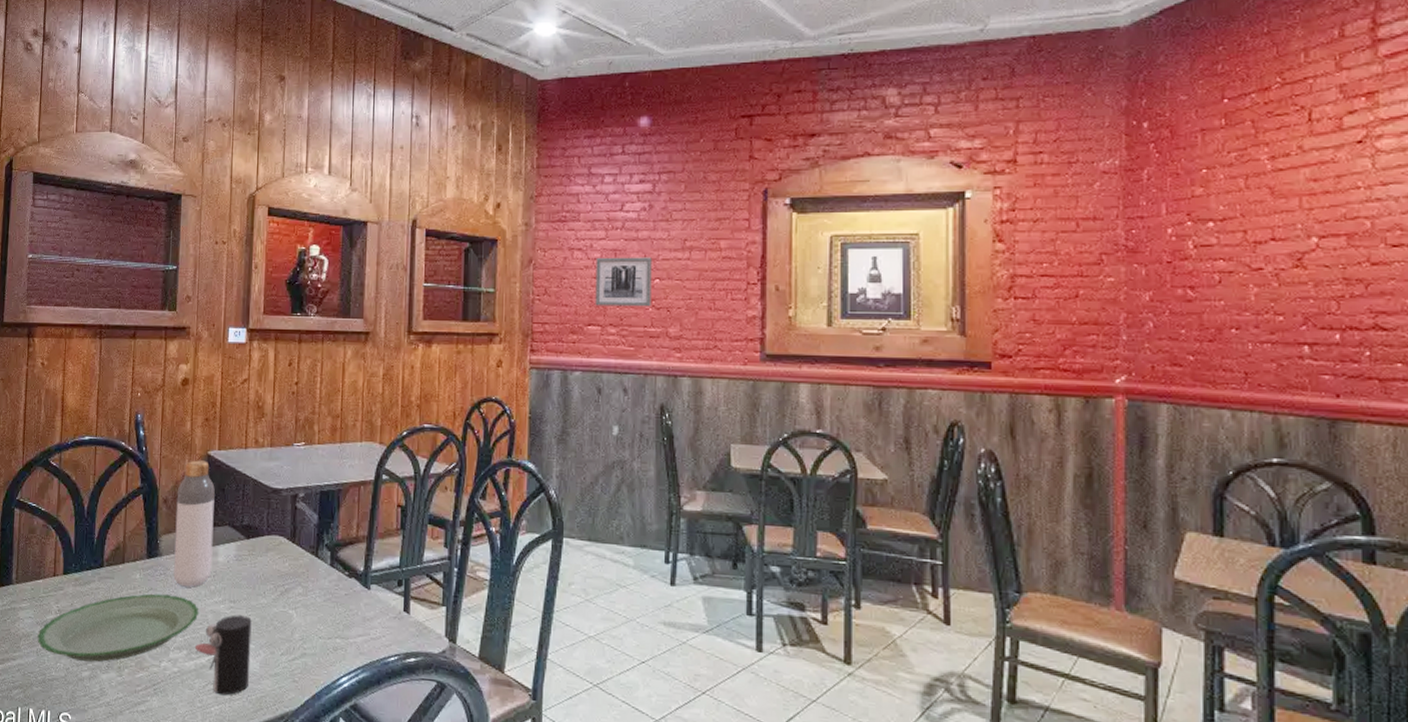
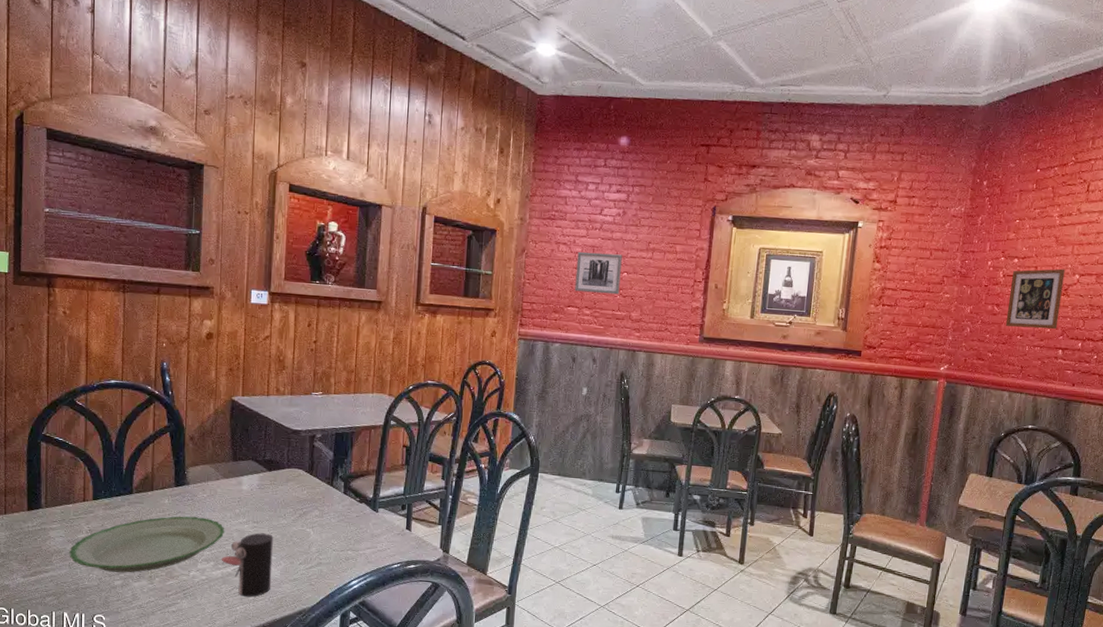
bottle: present [173,460,215,587] -> none [201,404,239,511]
picture frame: none [1207,230,1295,317] -> present [1005,268,1065,330]

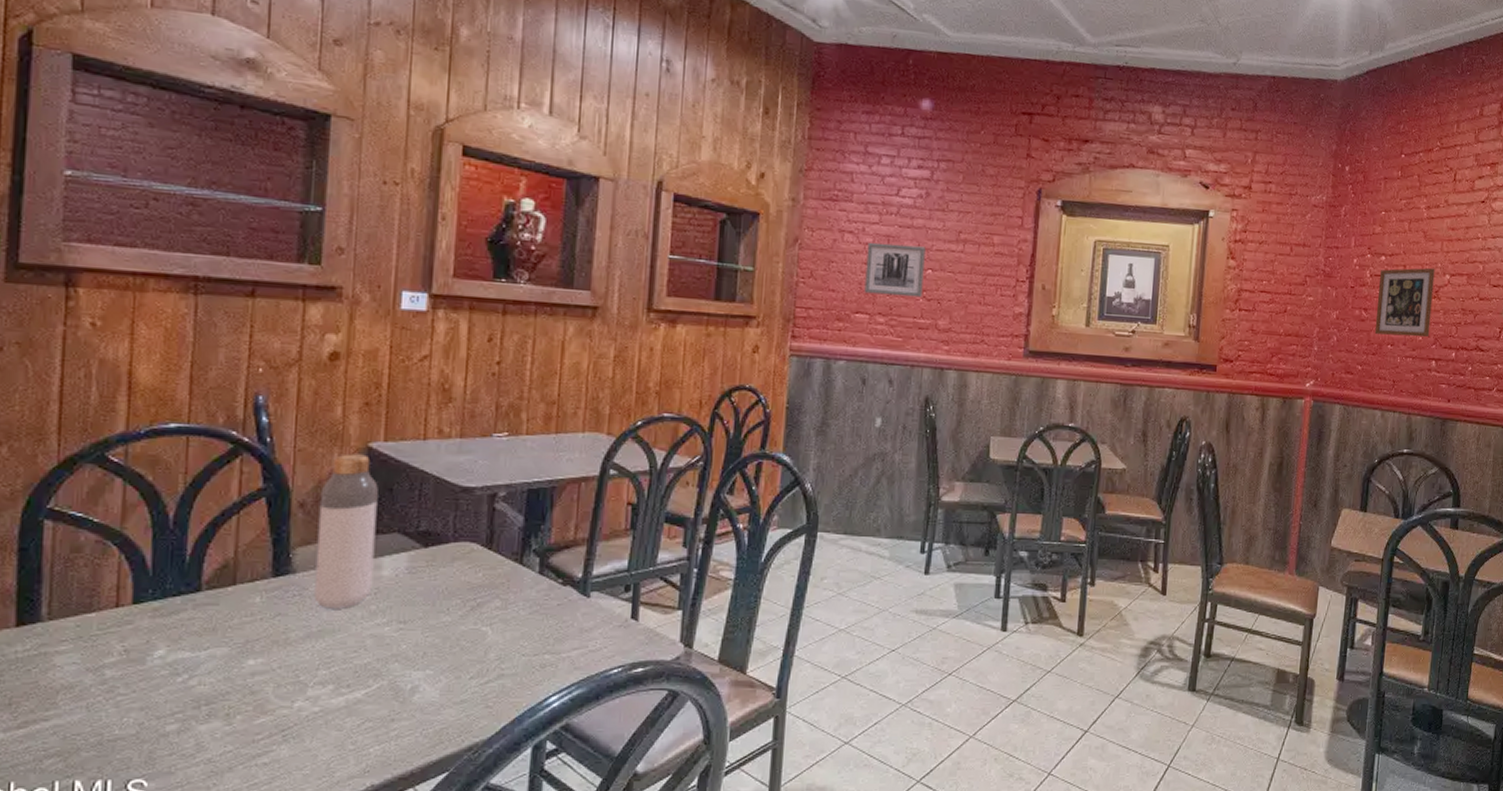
plate: present [69,516,225,573] -> none [87,620,353,712]
bottle: none [201,404,239,511] -> present [314,454,378,609]
cup: present [221,533,273,597] -> none [345,637,430,733]

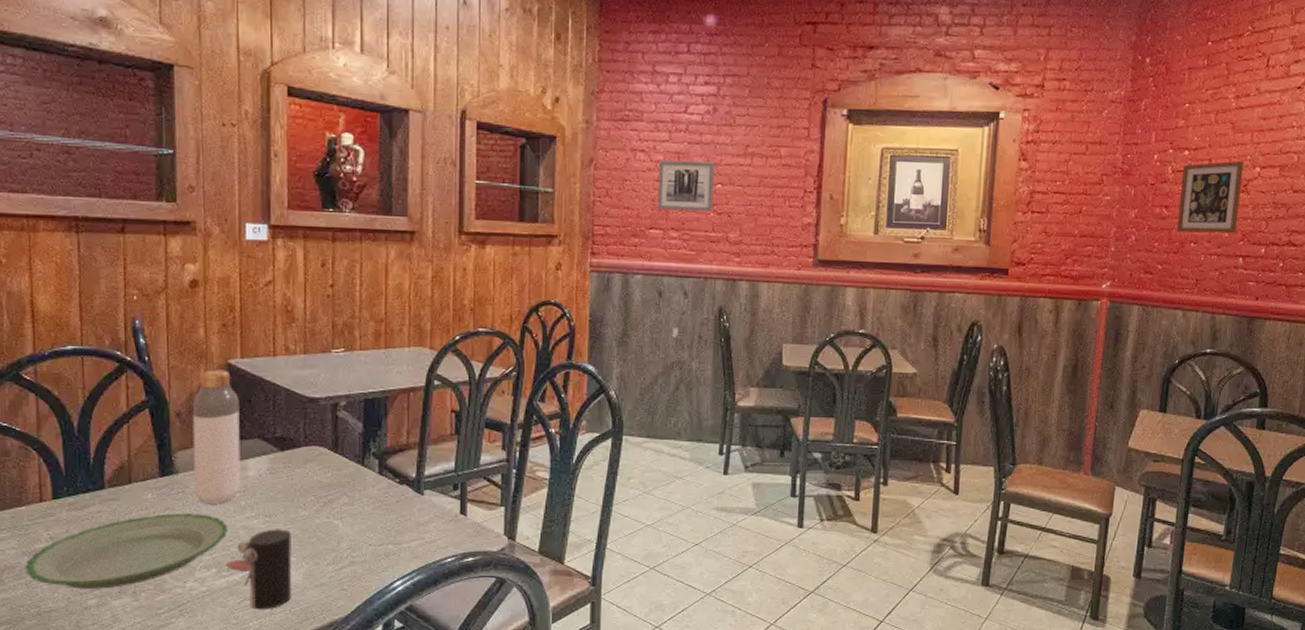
plate: none [87,620,353,712] -> present [25,513,229,589]
cup: none [345,637,430,733] -> present [225,529,292,610]

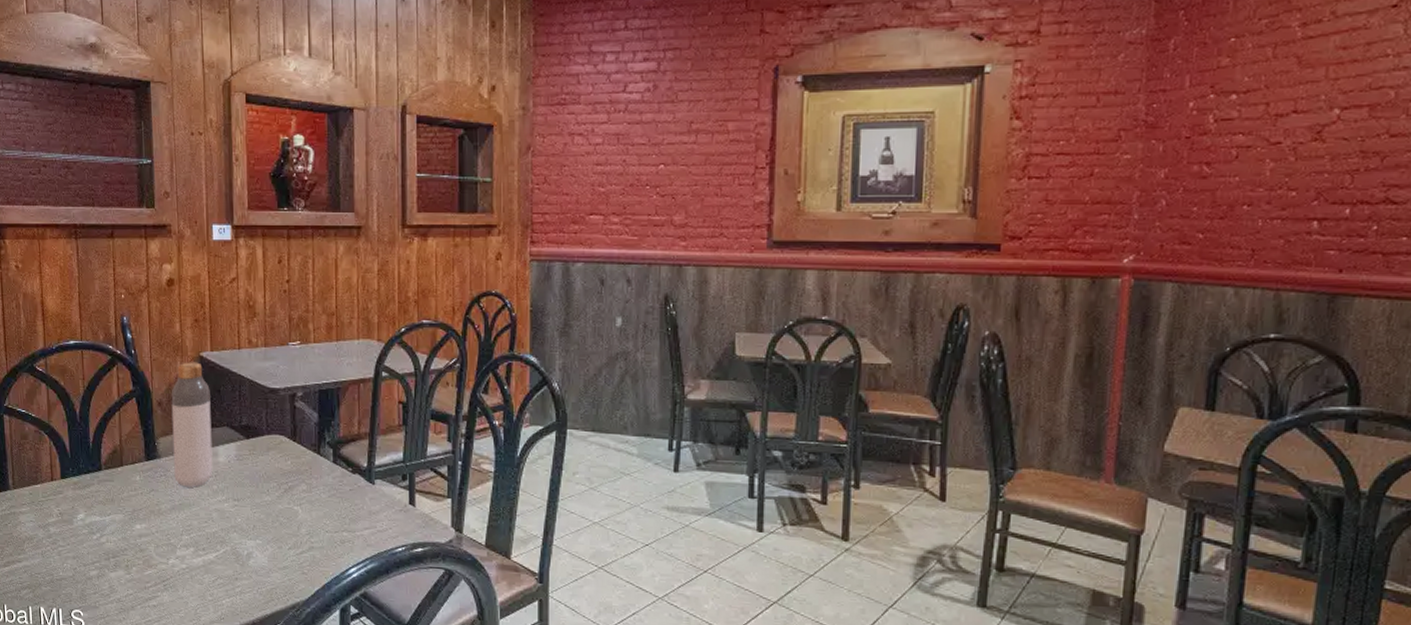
plate: present [25,513,229,589] -> none [41,494,204,562]
cup: present [225,529,292,610] -> none [201,512,259,589]
wall art: present [657,159,715,212] -> none [597,141,656,194]
picture frame: present [1176,160,1244,234] -> none [1222,102,1316,193]

